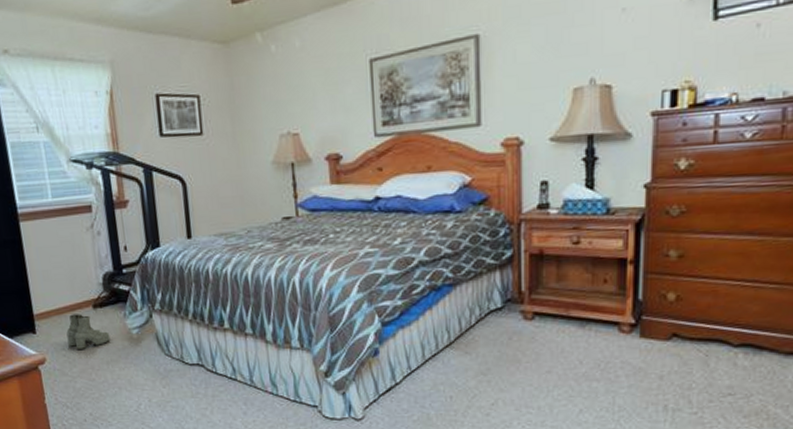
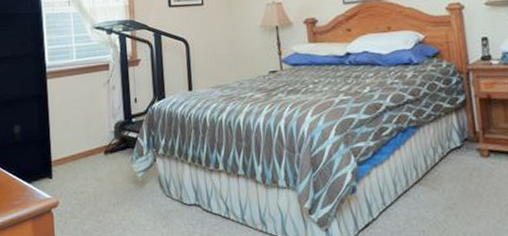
boots: present [66,314,111,351] -> none [79,159,118,194]

